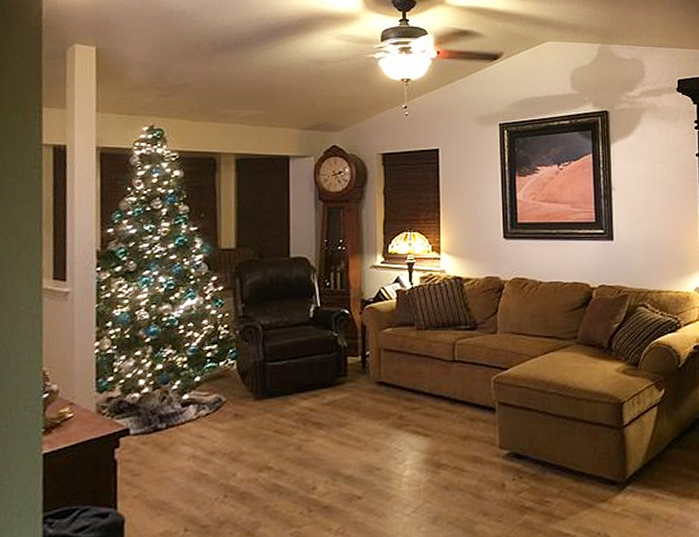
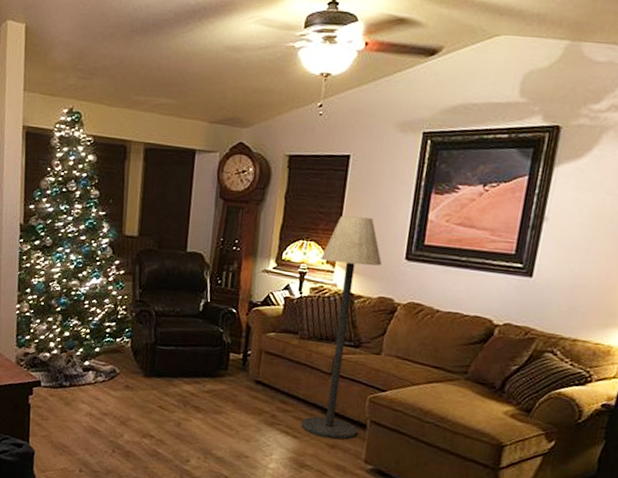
floor lamp: none [426,204,487,430] -> present [301,215,383,440]

